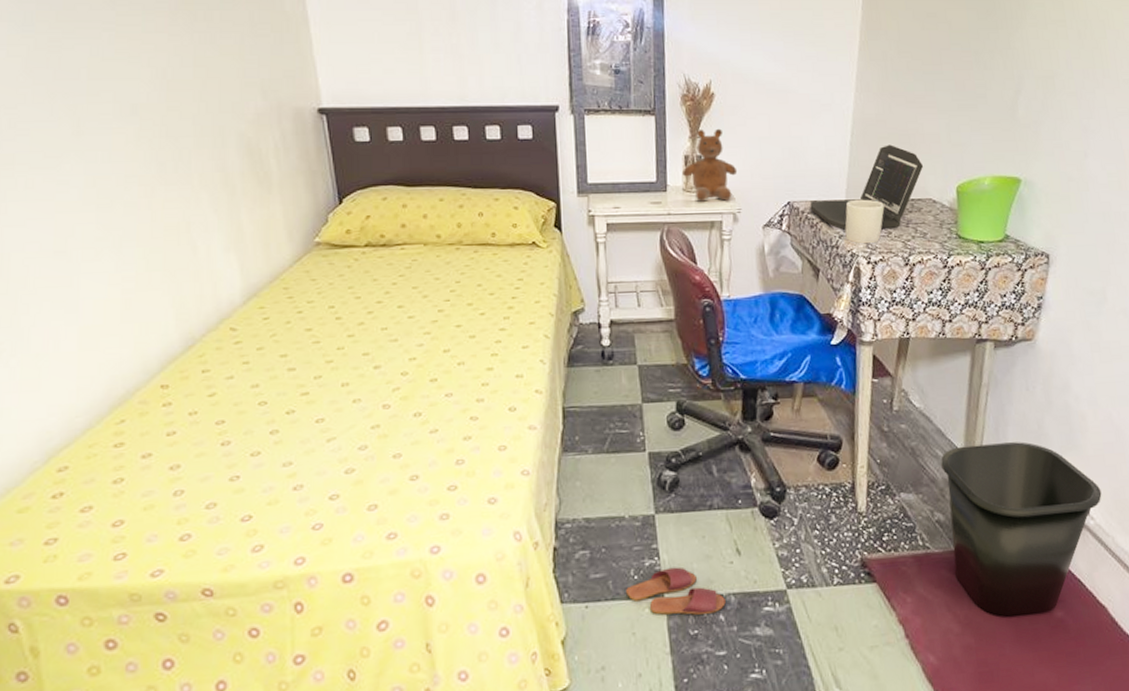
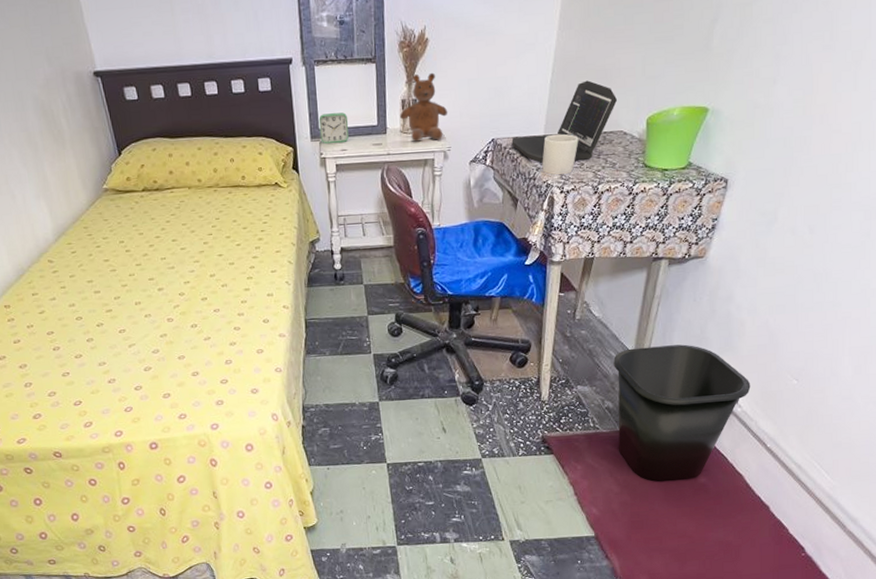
alarm clock: none [587,166,623,200] -> present [318,112,349,144]
slippers: present [626,566,726,615] -> none [357,440,434,476]

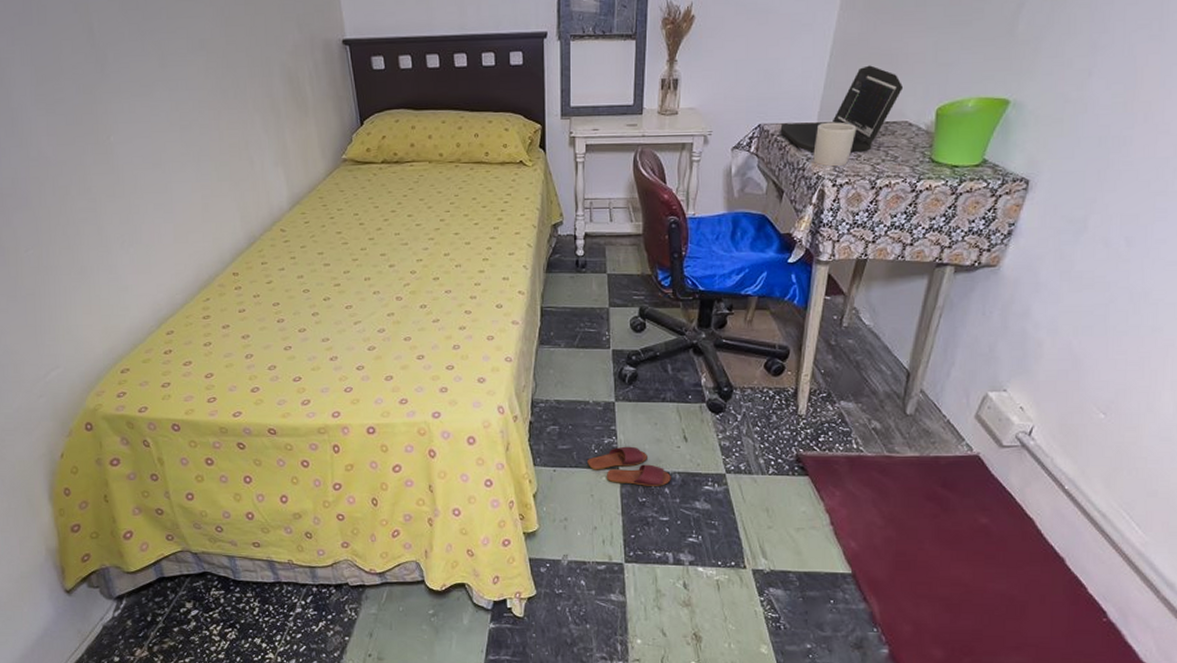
alarm clock: present [318,112,349,144] -> none [571,90,603,122]
slippers: none [357,440,434,476] -> present [587,446,671,486]
teddy bear: present [400,72,448,142] -> none [659,51,712,124]
waste bin: present [613,344,751,482] -> none [884,363,1047,518]

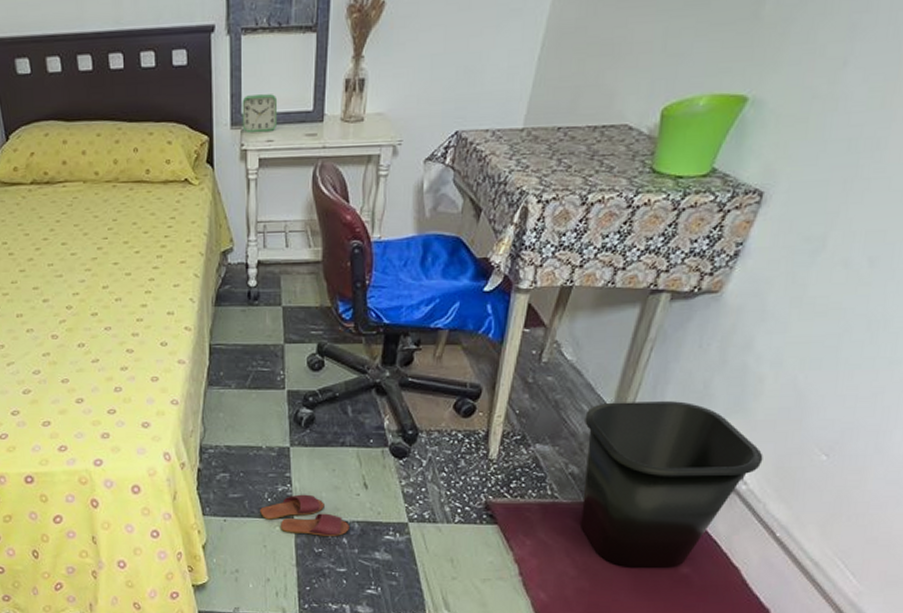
alarm clock: none [571,90,603,122] -> present [242,94,278,132]
laptop: present [780,65,902,154] -> none [480,58,624,165]
mug: present [813,122,857,167] -> none [516,126,568,180]
waste bin: none [884,363,1047,518] -> present [581,401,763,568]

